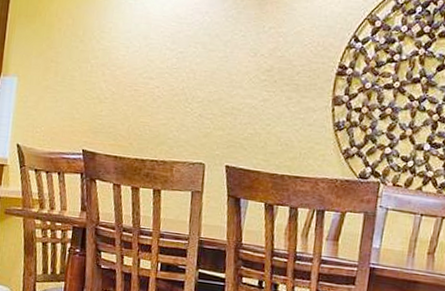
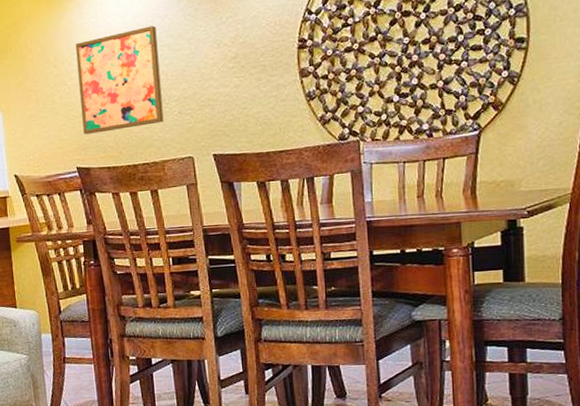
wall art: none [97,19,195,122] -> present [75,25,164,135]

